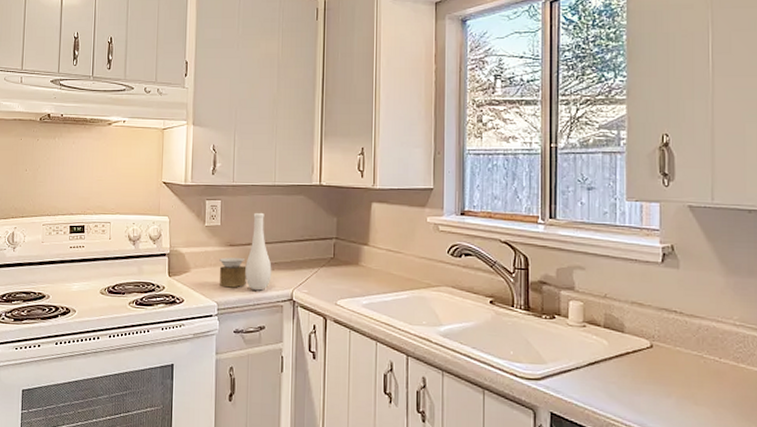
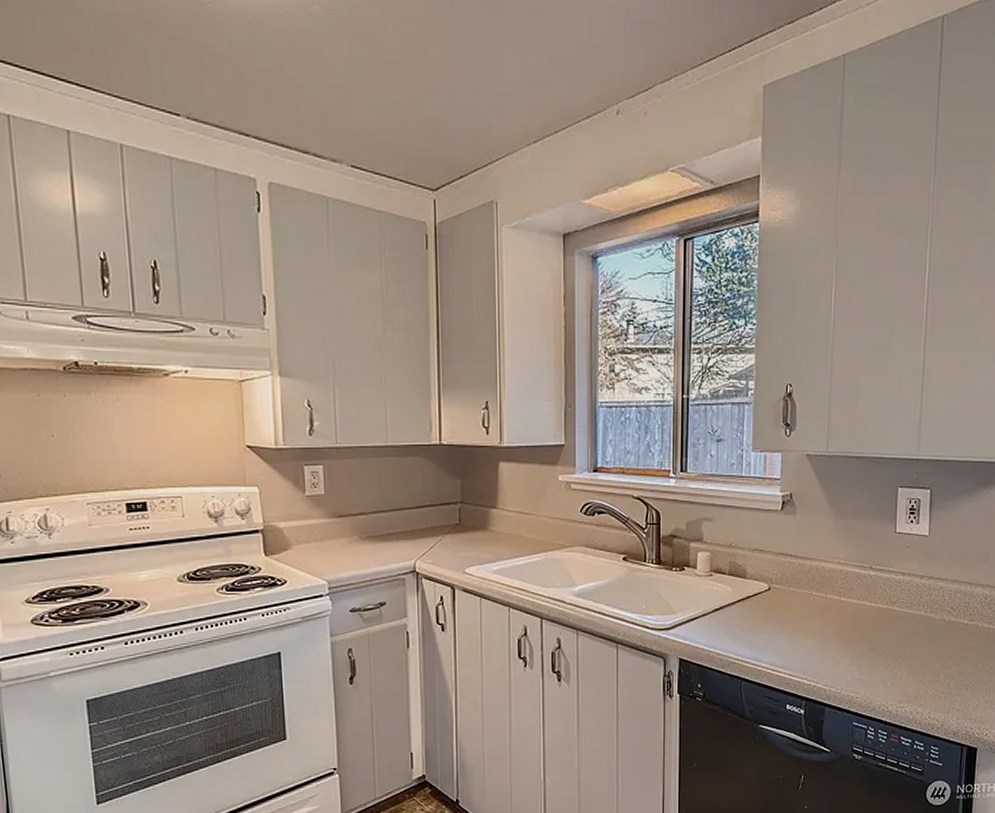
vase: present [219,212,272,291] -> none [326,477,390,564]

